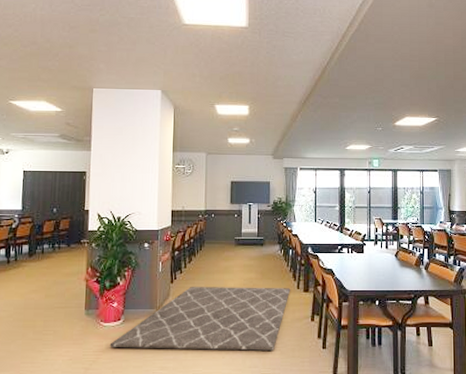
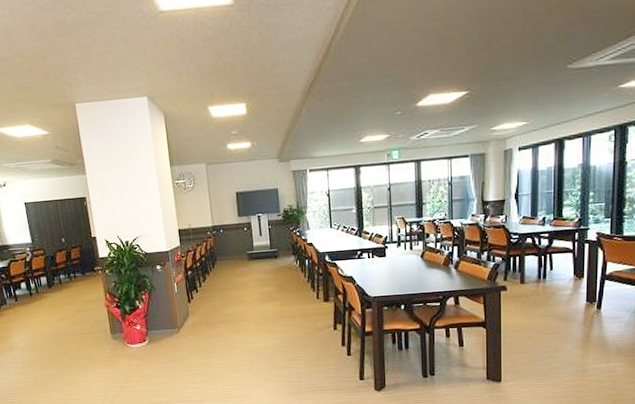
rug: present [109,287,291,351] -> none [139,299,311,367]

